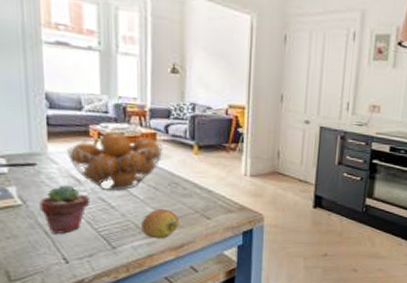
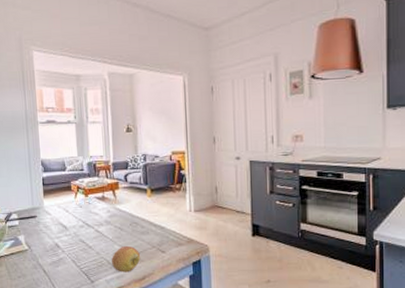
potted succulent: present [39,186,90,235] -> none [39,232,74,273]
fruit basket: present [67,130,163,191] -> none [56,184,125,233]

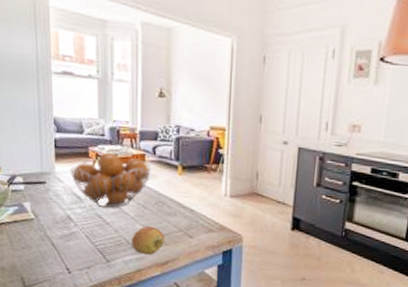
fruit basket: none [56,184,125,233] -> present [70,152,151,208]

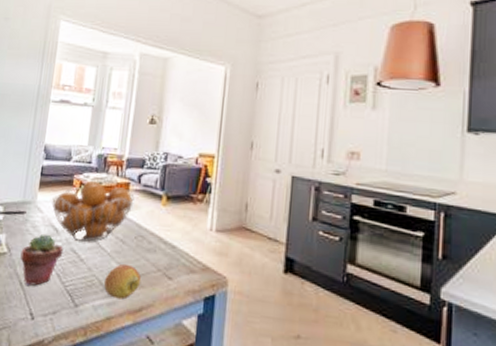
potted succulent: none [48,202,89,247] -> present [20,235,64,286]

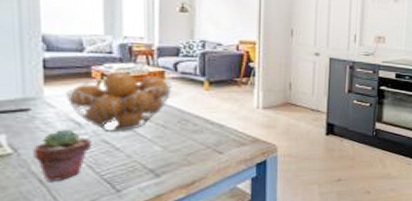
apple: present [104,263,142,300] -> none [149,146,190,178]

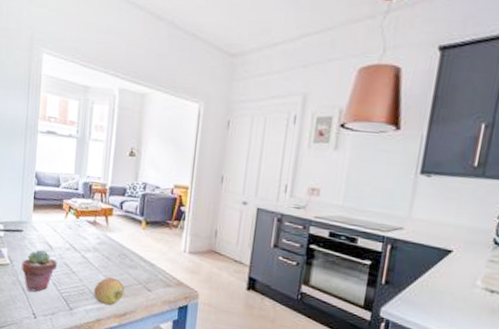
fruit basket: present [66,71,172,131] -> none [45,205,117,258]
apple: none [149,146,190,178] -> present [94,277,125,306]

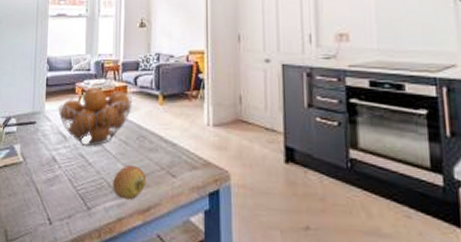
potted succulent: present [21,250,58,292] -> none [35,142,73,193]
fruit basket: none [45,205,117,258] -> present [58,86,133,146]

